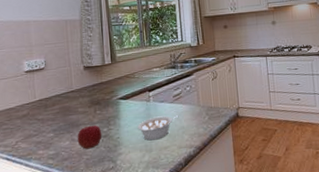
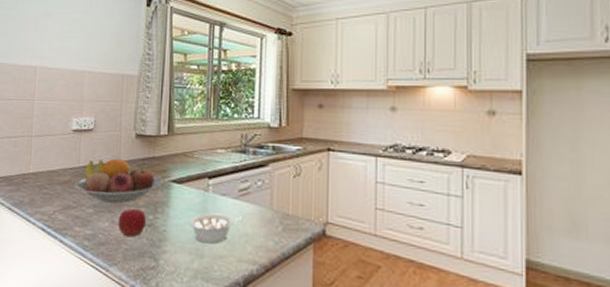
fruit bowl: none [33,88,112,126] -> present [75,158,163,203]

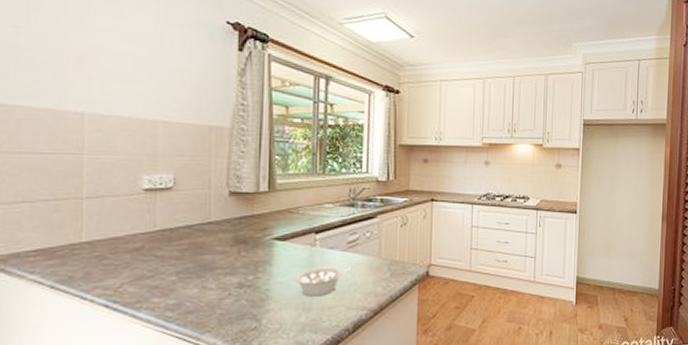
fruit bowl: present [75,158,163,203] -> none [150,218,264,268]
apple: present [118,209,147,238] -> none [210,271,246,301]

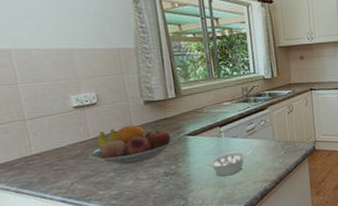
fruit bowl: none [150,218,264,268] -> present [89,125,179,165]

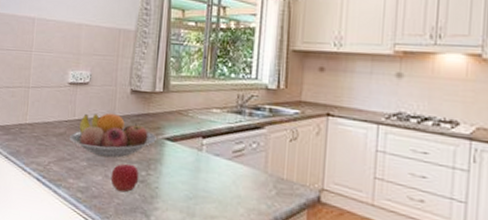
apple: none [141,163,170,188] -> present [110,164,140,193]
legume: present [209,150,253,177] -> none [182,172,236,204]

